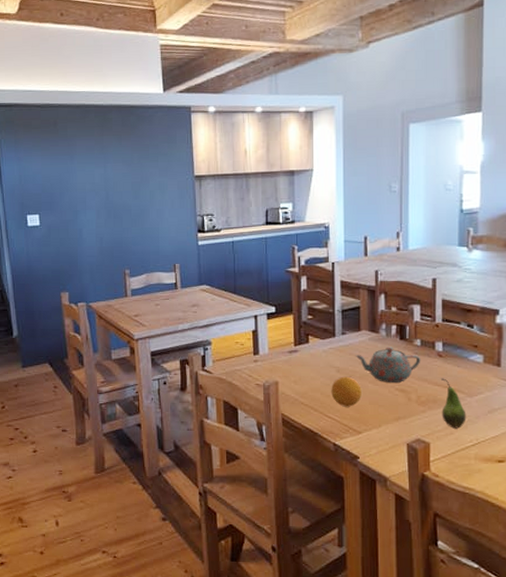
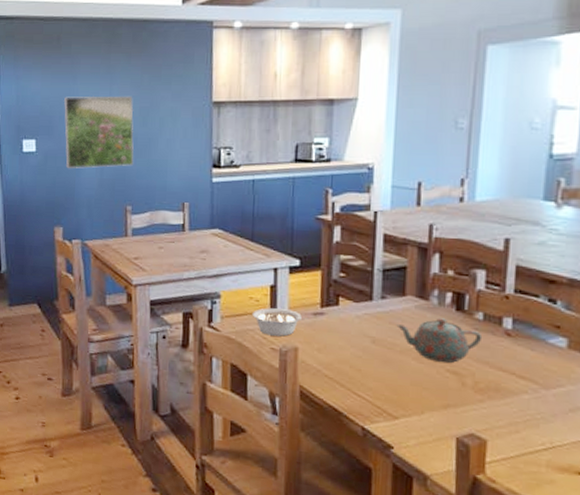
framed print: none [62,173,129,239] -> present [63,95,134,168]
legume: none [238,350,285,373] -> present [252,308,309,337]
fruit: present [331,376,361,407] -> none [363,348,402,386]
fruit: present [441,378,467,429] -> none [505,362,539,427]

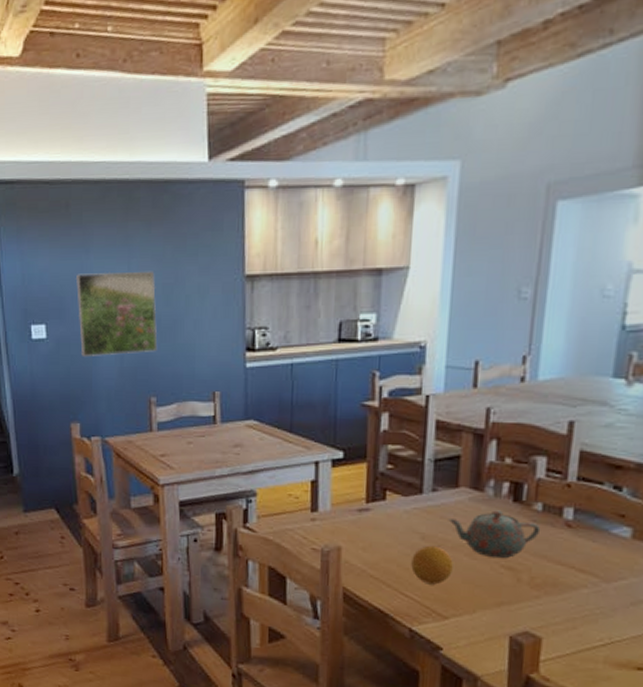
legume: present [252,308,309,337] -> none [291,505,353,536]
fruit: none [363,348,402,386] -> present [411,545,453,585]

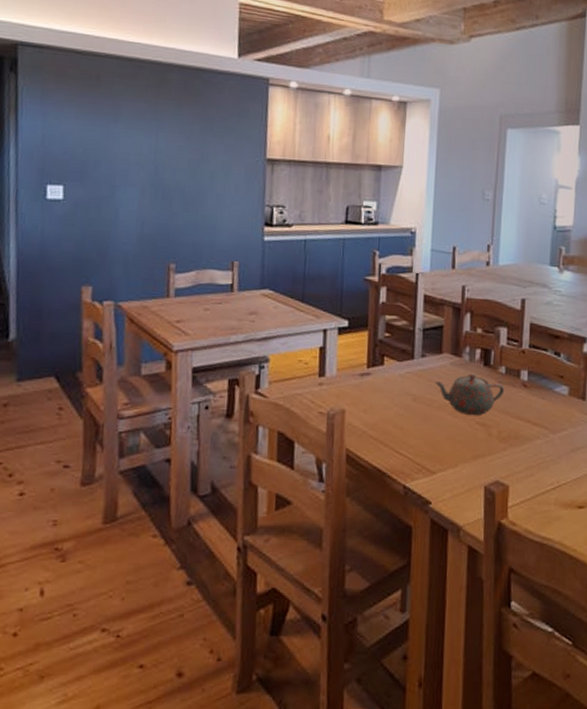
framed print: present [75,271,158,356] -> none [100,140,182,222]
fruit: present [411,545,453,585] -> none [405,406,439,442]

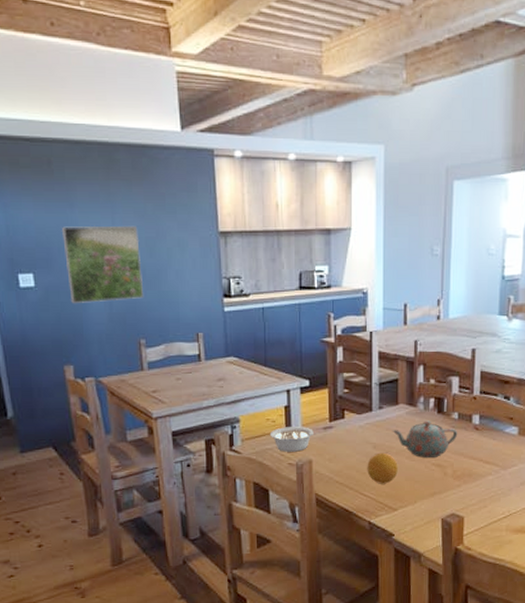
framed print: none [100,140,182,222] -> present [61,225,144,303]
legume: none [300,370,356,399] -> present [269,427,320,452]
fruit: none [405,406,439,442] -> present [367,452,398,484]

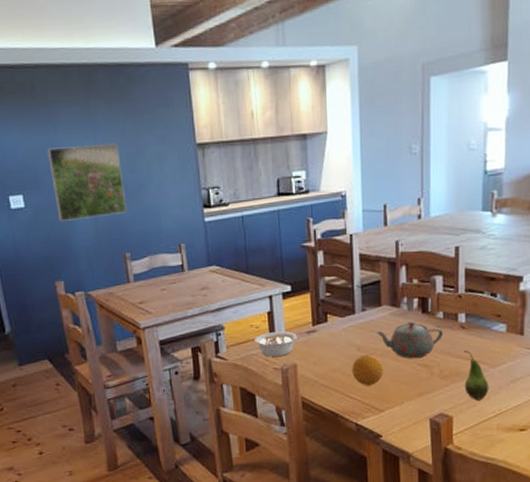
fruit: none [476,451,500,502] -> present [464,350,489,401]

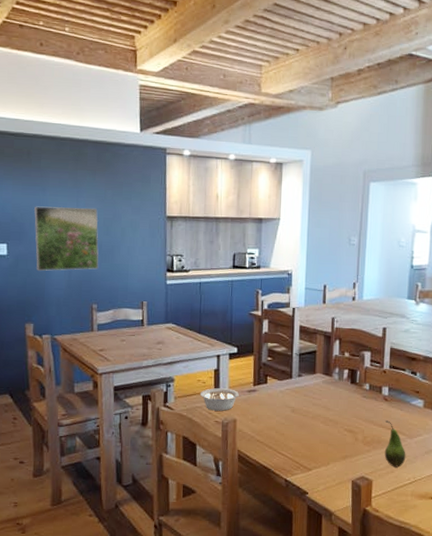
fruit: present [352,354,383,386] -> none [285,416,314,445]
teapot: present [376,321,444,358] -> none [309,389,369,423]

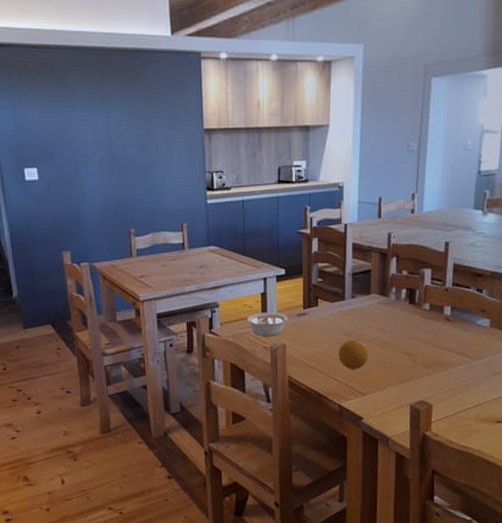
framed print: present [33,206,99,271] -> none [62,124,135,195]
fruit: none [285,416,314,445] -> present [338,339,369,370]
fruit: present [384,420,406,468] -> none [445,342,470,391]

